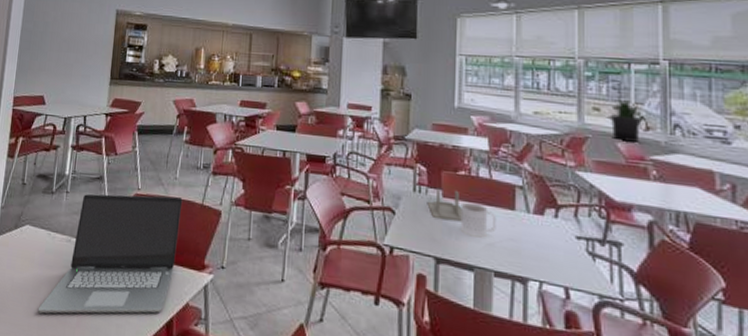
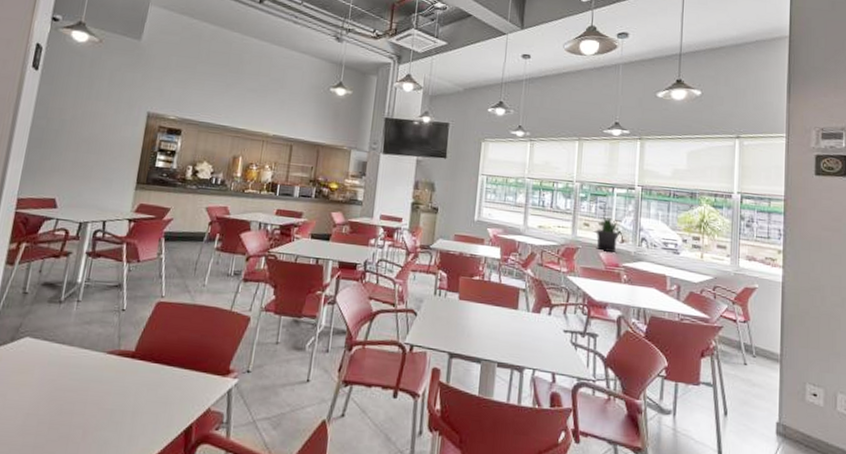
laptop: present [37,193,183,314] -> none [35,302,210,431]
napkin holder: present [427,188,462,222] -> none [445,291,475,321]
mug: present [460,202,497,238] -> none [472,303,503,334]

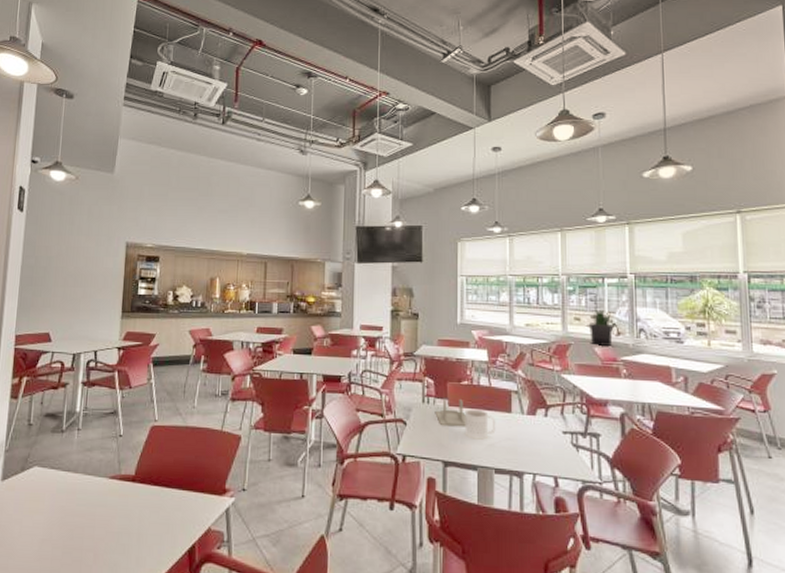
napkin holder: none [445,291,475,321] -> present [435,398,466,427]
mug: none [472,303,503,334] -> present [464,409,496,440]

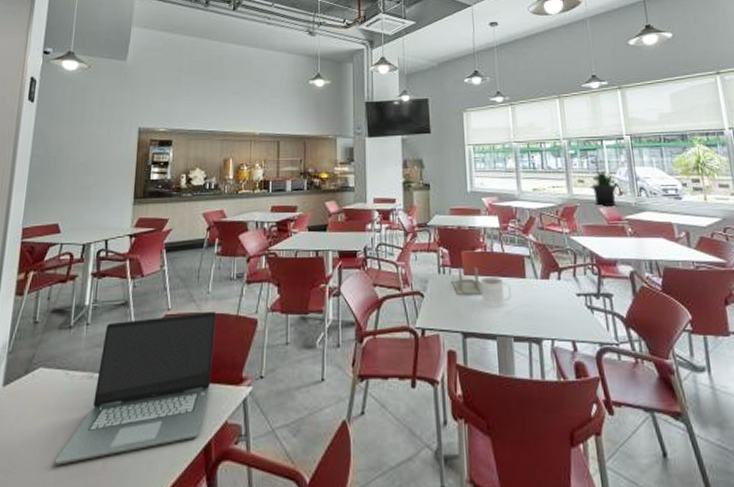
laptop: none [50,425,202,555] -> present [54,312,217,466]

